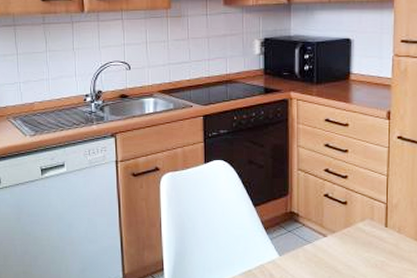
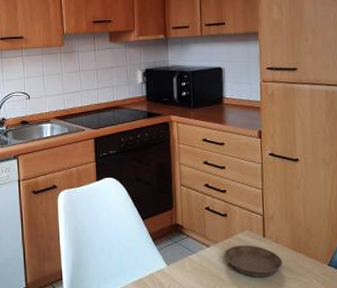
saucer: none [342,235,404,269] -> present [225,245,282,277]

